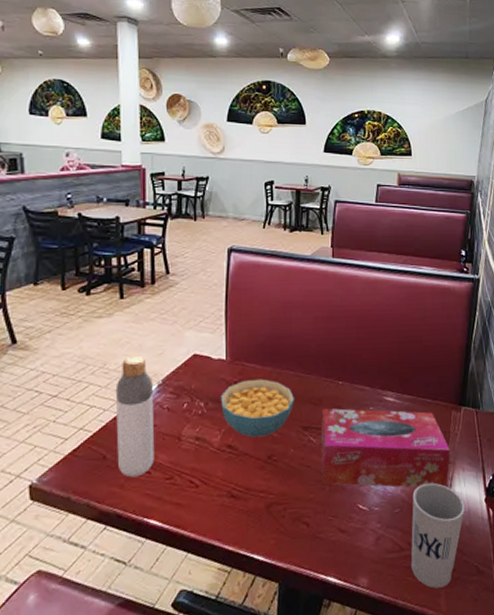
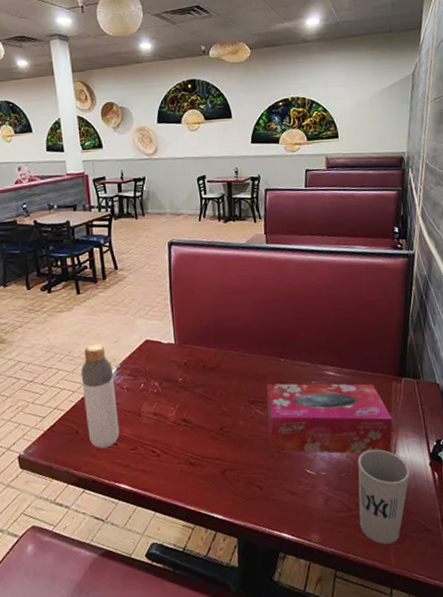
cereal bowl: present [220,379,295,438] -> none [172,359,241,412]

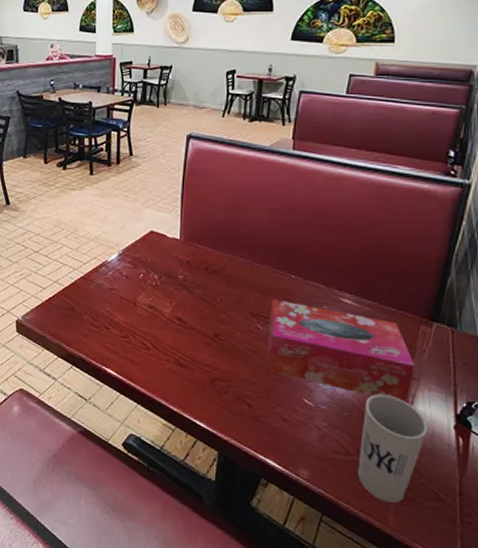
bottle: present [80,343,120,449] -> none [83,226,115,330]

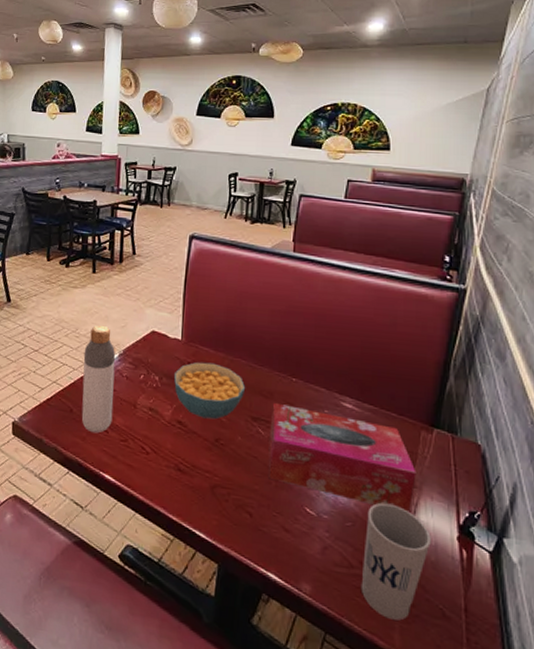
bottle: none [83,226,115,330] -> present [81,325,116,433]
cereal bowl: none [172,260,245,316] -> present [173,362,246,420]

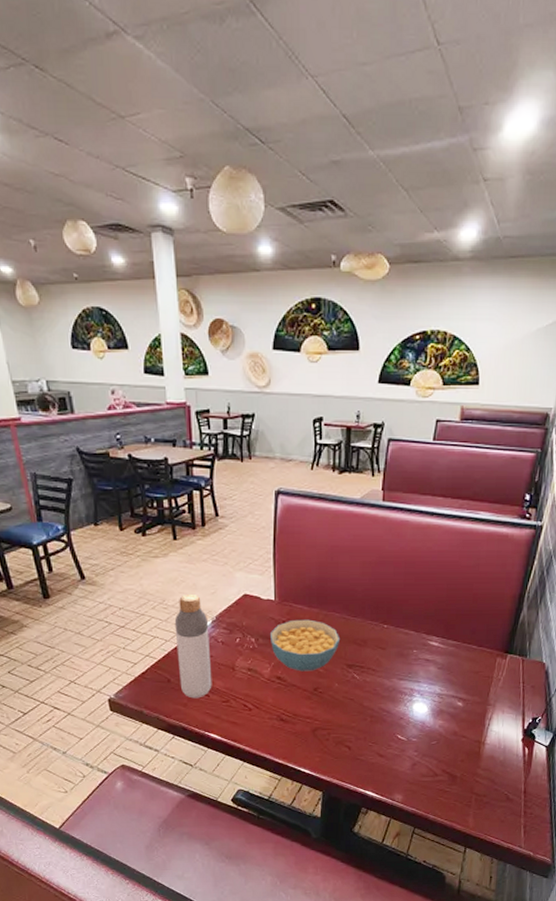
tissue box: present [268,402,417,512] -> none [363,649,492,726]
cup: present [360,502,431,621] -> none [443,721,501,809]

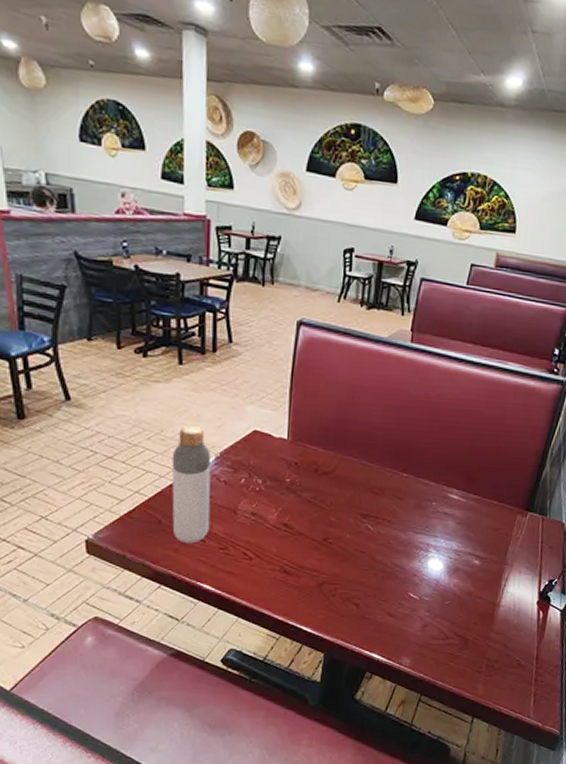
cereal bowl: present [269,619,341,671] -> none [279,462,356,520]

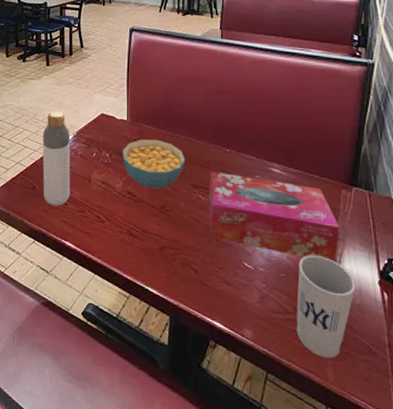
cereal bowl: none [279,462,356,520] -> present [122,139,186,189]
tissue box: none [376,498,510,586] -> present [208,171,340,262]
cup: none [453,581,516,675] -> present [296,255,356,358]

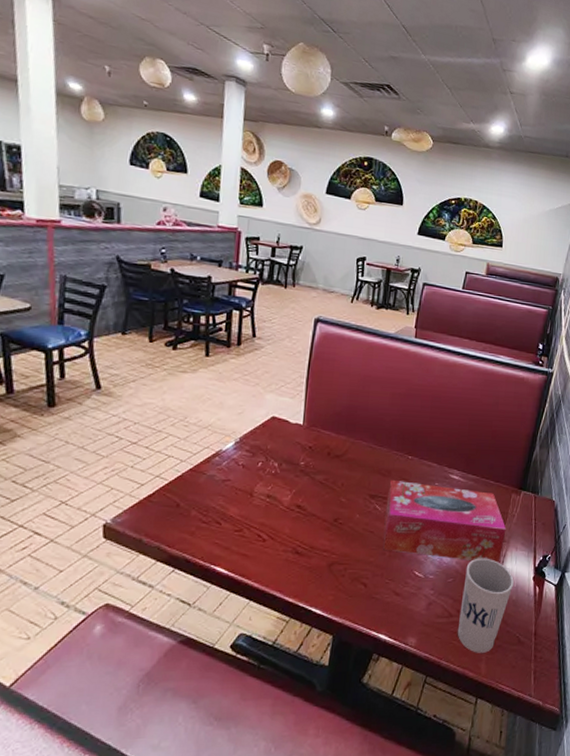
bottle: present [42,111,71,206] -> none [190,412,231,527]
cereal bowl: present [122,139,186,189] -> none [294,446,366,501]

